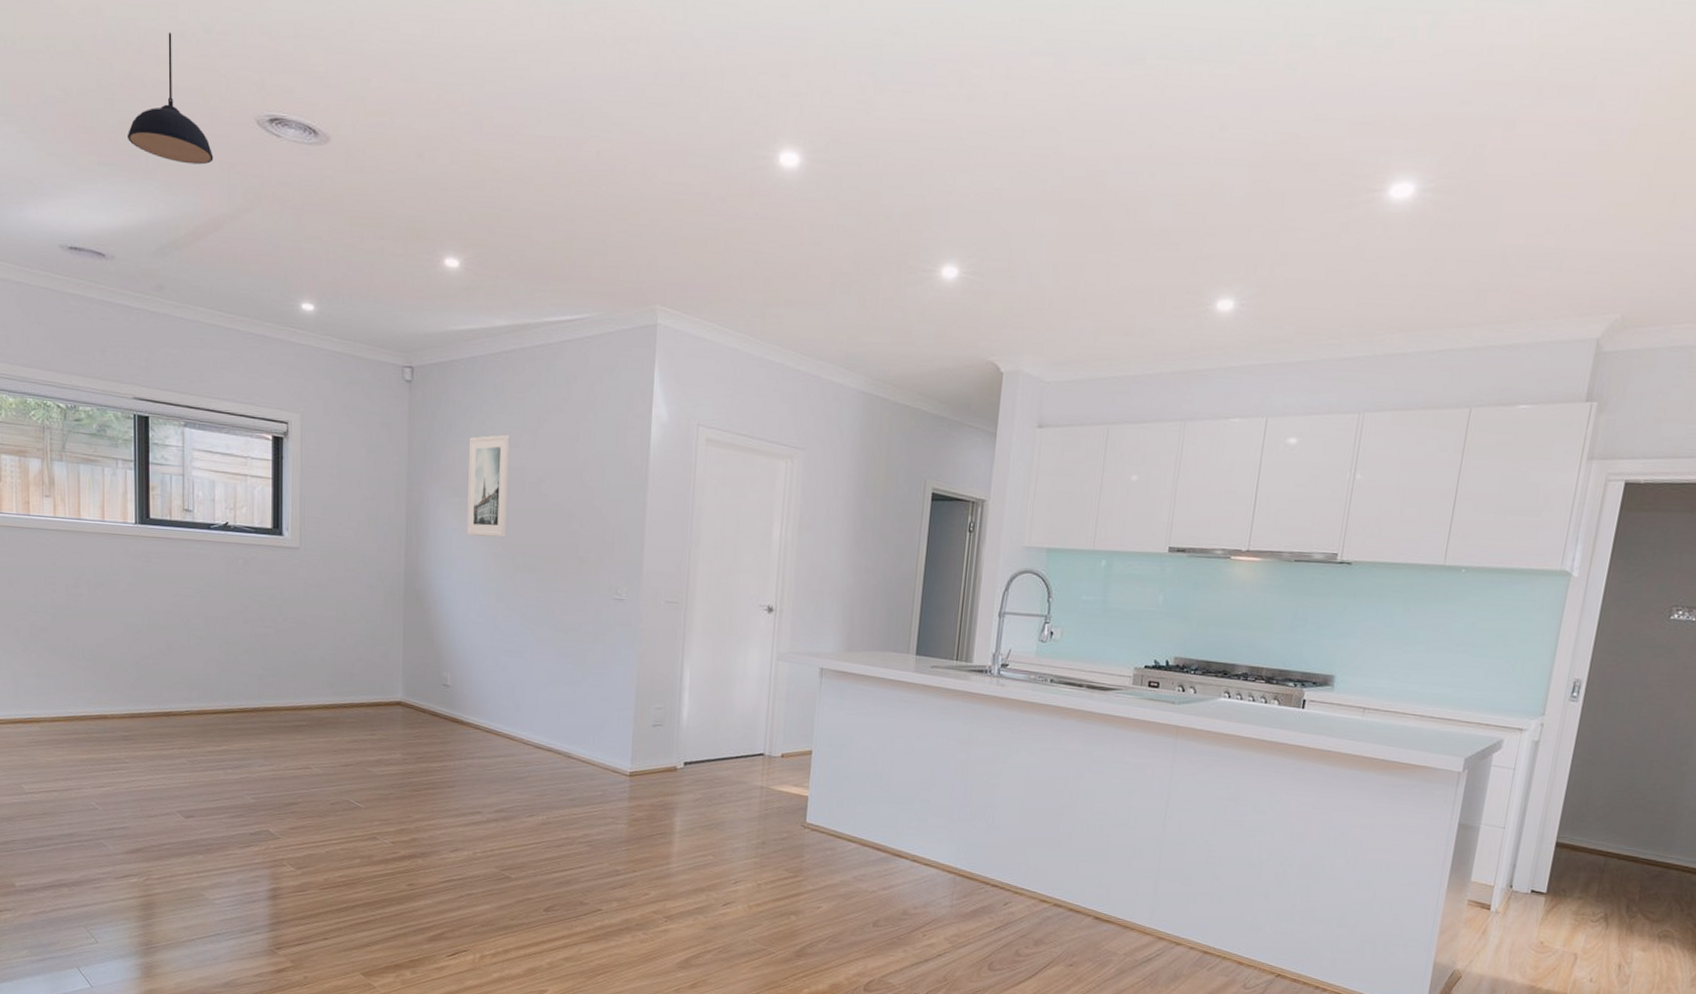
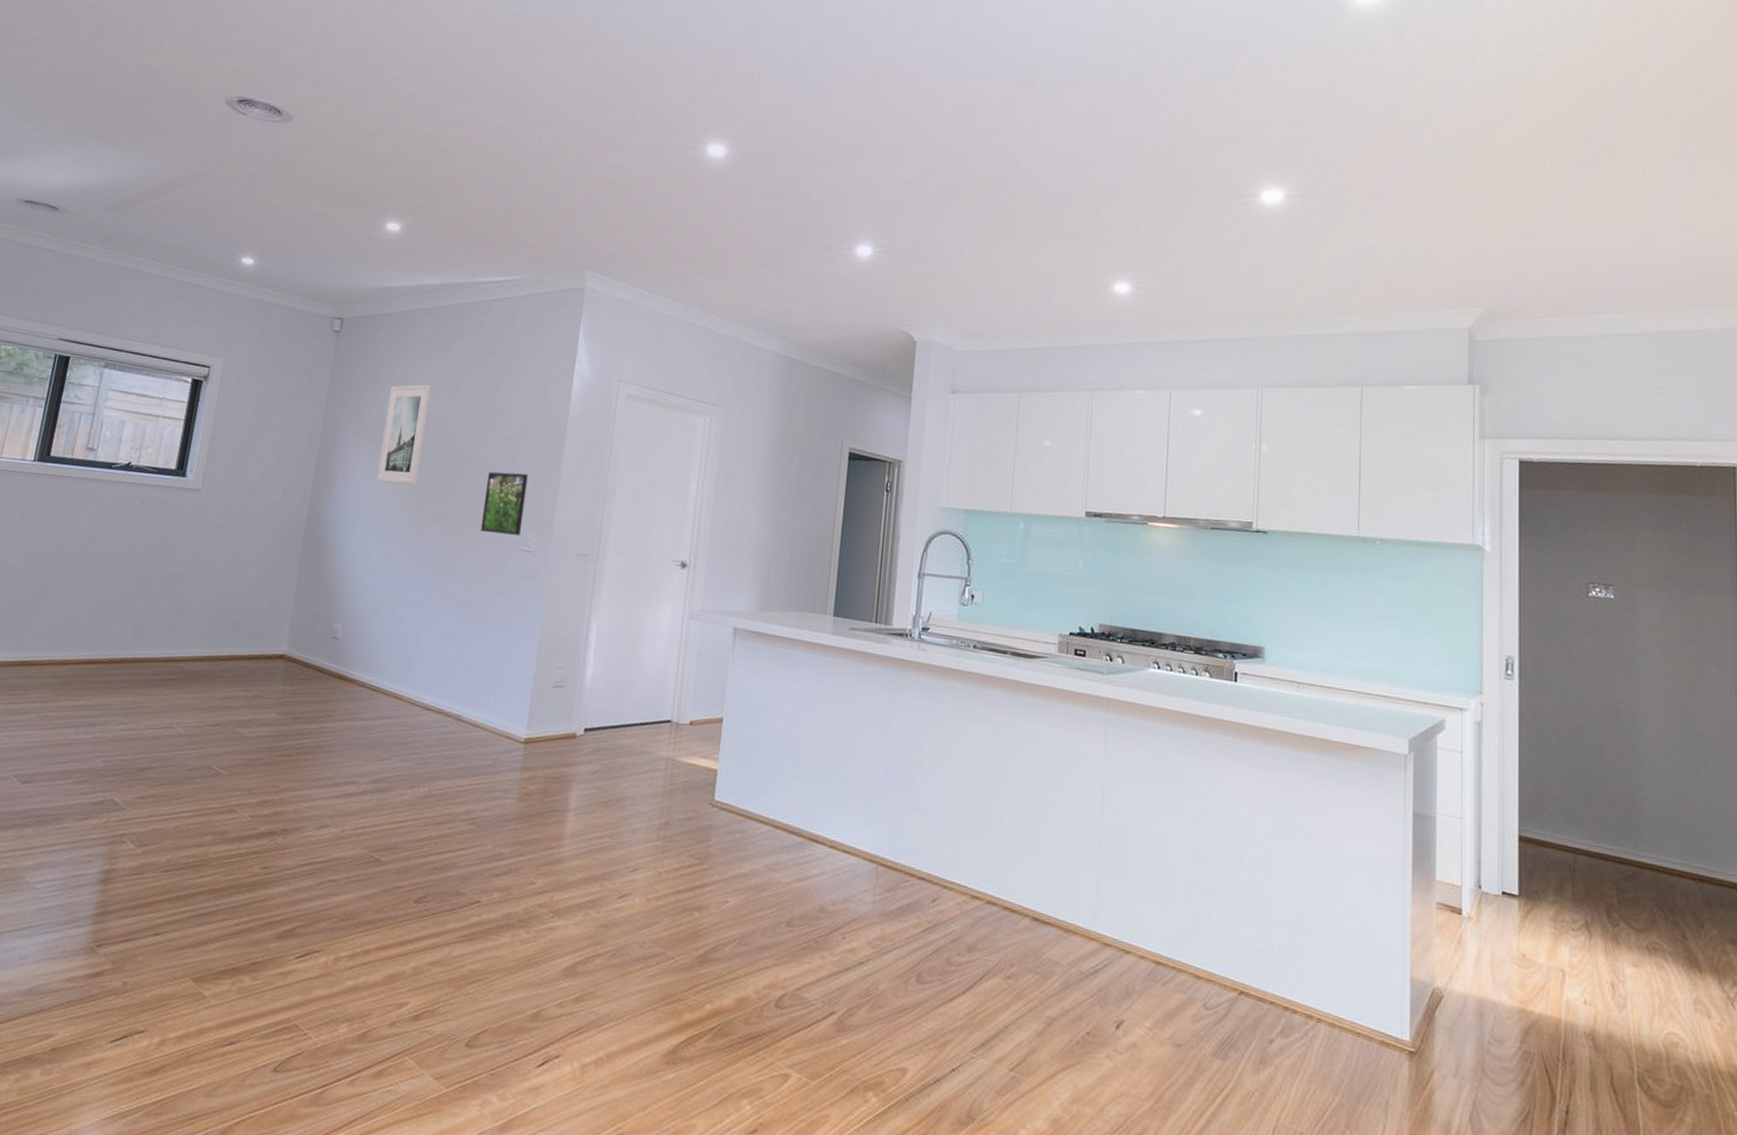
pendant light: present [126,32,214,165] -> none [101,27,180,135]
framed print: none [572,522,614,585] -> present [481,472,528,535]

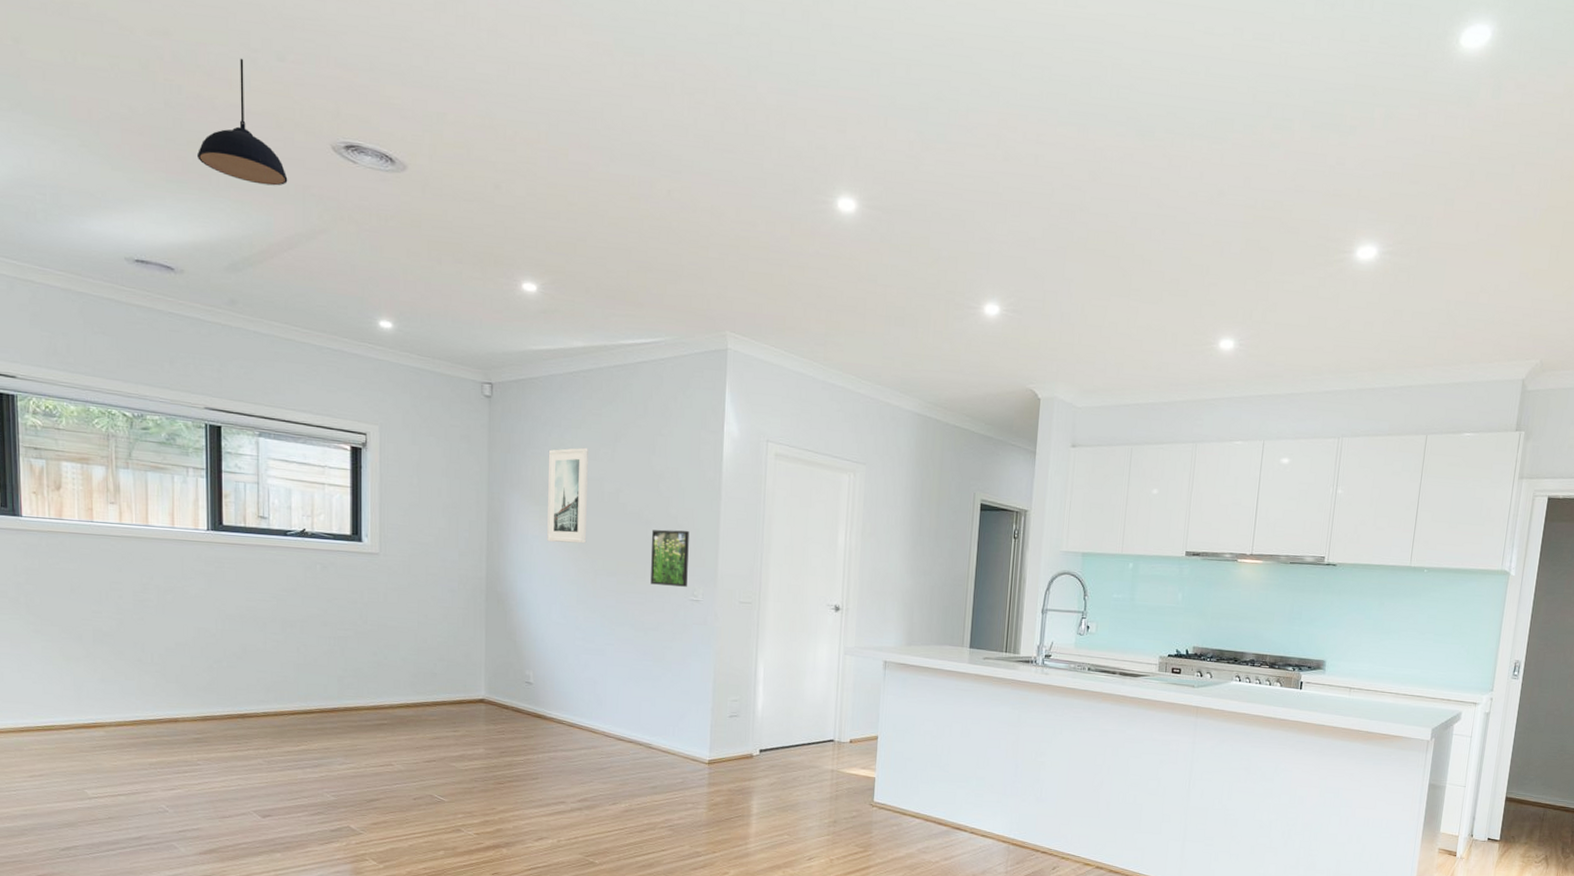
pendant light: none [101,27,180,135] -> present [196,58,288,186]

